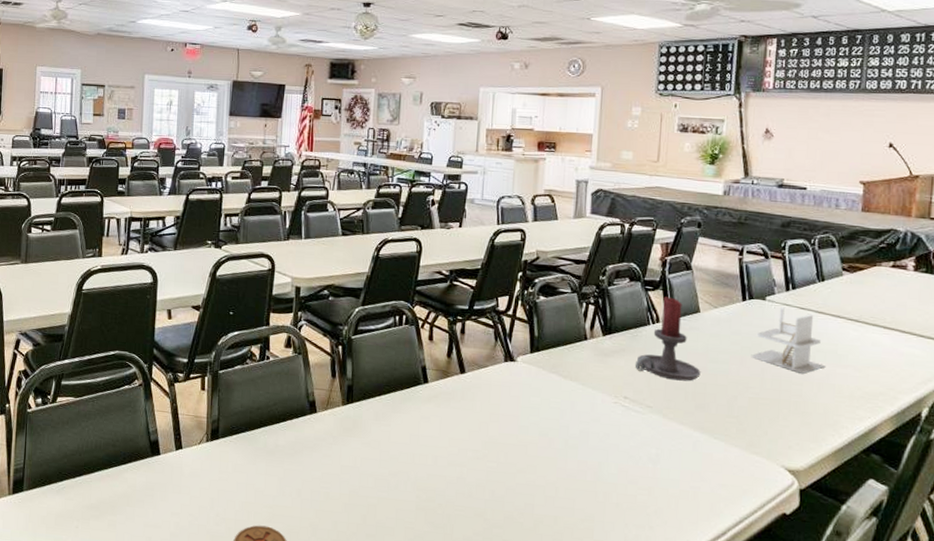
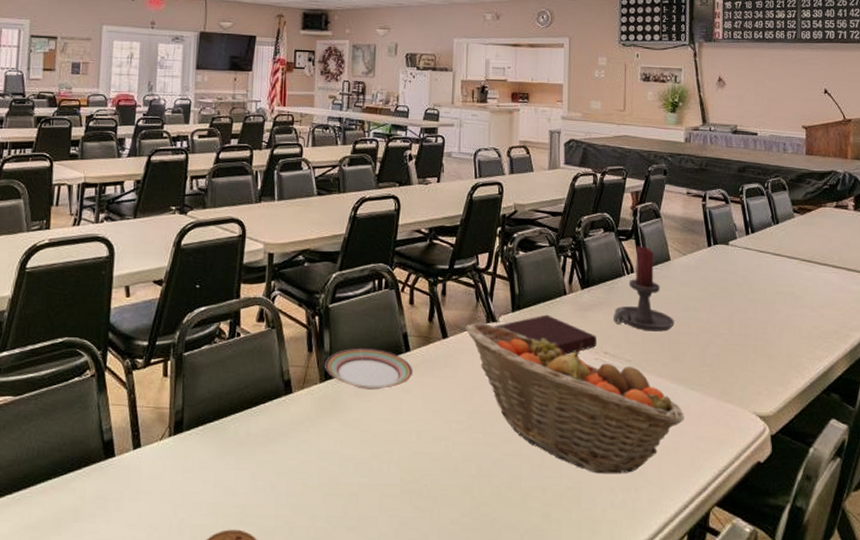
plate: none [347,377,431,416] -> present [325,348,413,390]
fruit basket: none [482,360,706,512] -> present [465,322,684,474]
notebook: none [511,357,617,397] -> present [493,314,597,355]
napkin holder: present [751,307,826,374] -> none [719,251,786,317]

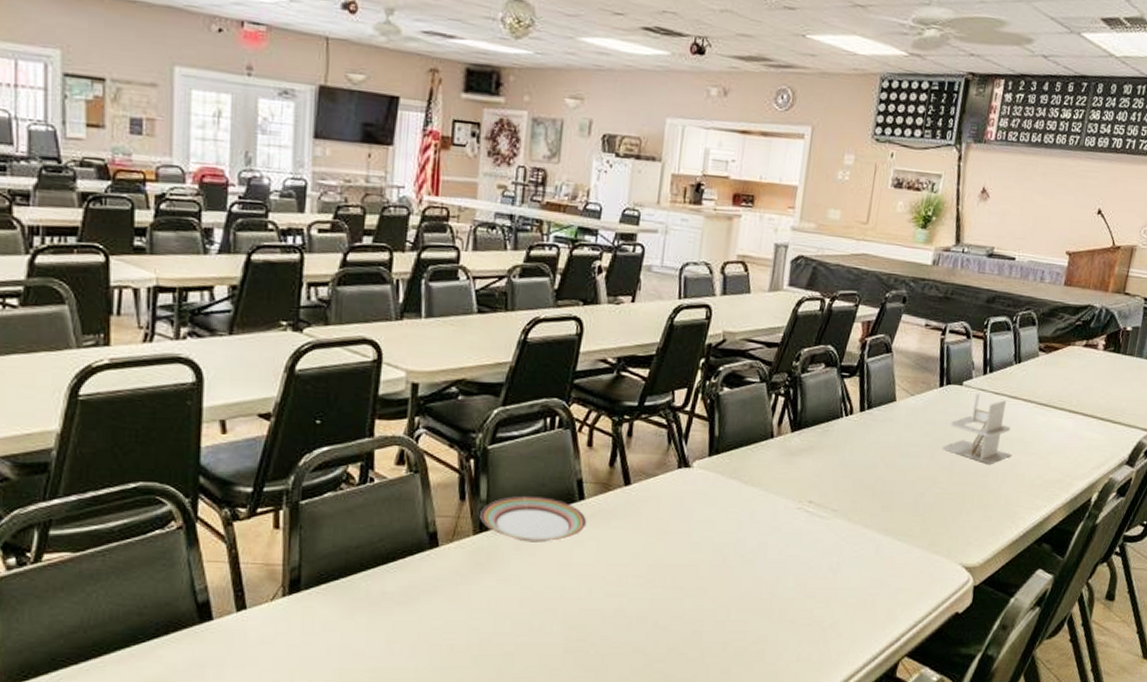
fruit basket: present [465,322,684,474] -> none [651,467,887,628]
notebook: present [493,314,597,355] -> none [685,459,802,504]
candle holder: present [614,246,674,332] -> none [823,384,891,479]
napkin holder: none [719,251,786,317] -> present [942,392,1012,464]

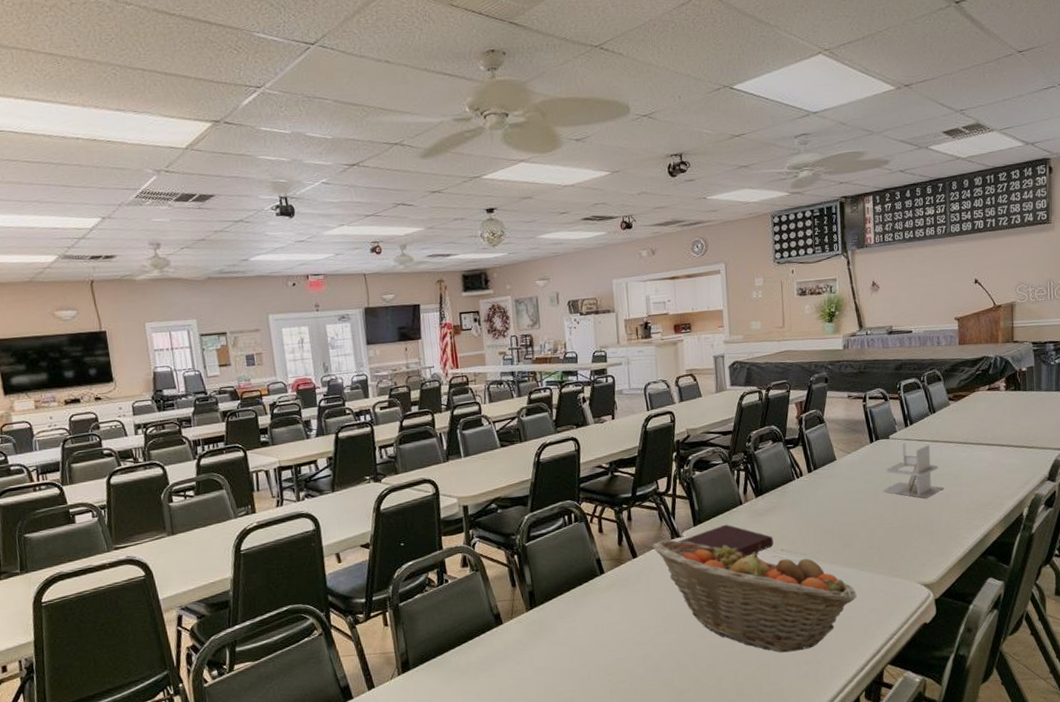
plate: present [480,496,587,543] -> none [529,575,610,612]
fruit basket: none [651,467,887,628] -> present [652,539,857,653]
notebook: none [685,459,802,504] -> present [678,524,773,557]

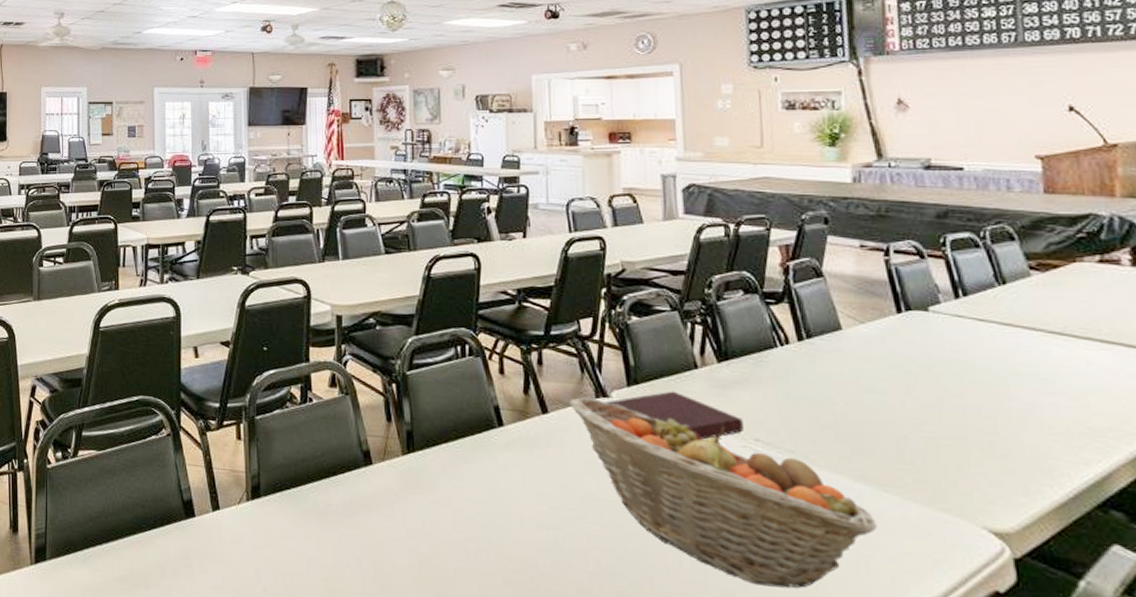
napkin holder: present [883,442,944,499] -> none [919,319,1026,405]

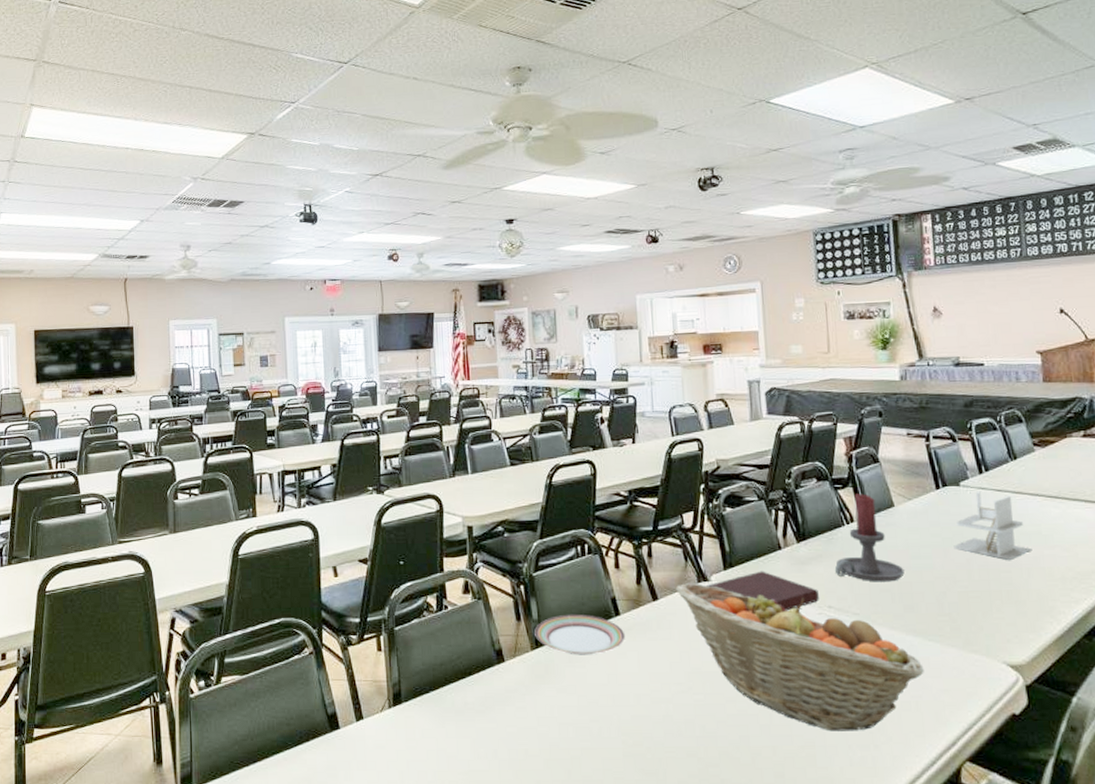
plate: none [406,420,509,467] -> present [534,615,626,655]
candle holder: none [765,311,854,418] -> present [835,493,905,582]
napkin holder: none [919,319,1026,405] -> present [953,491,1032,560]

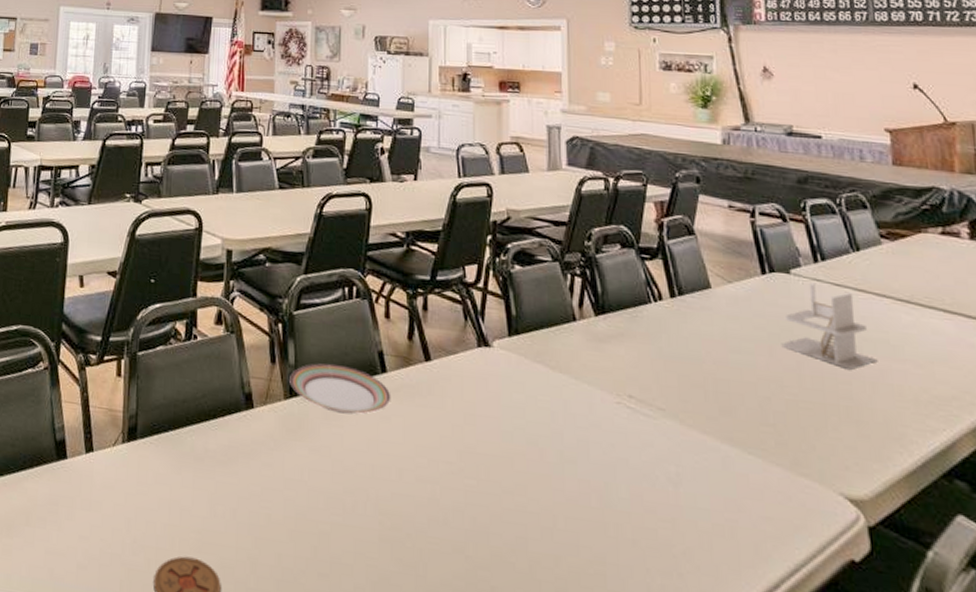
fruit basket: present [675,582,924,732] -> none [451,345,742,553]
notebook: present [705,571,819,611] -> none [486,343,618,395]
candle holder: present [835,493,905,582] -> none [639,268,721,377]

